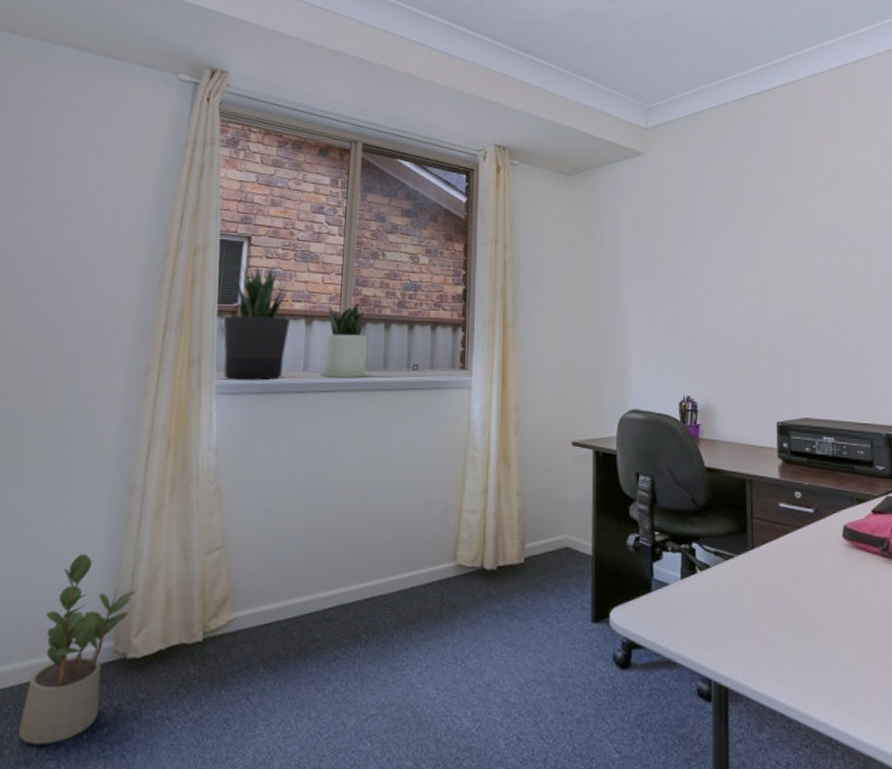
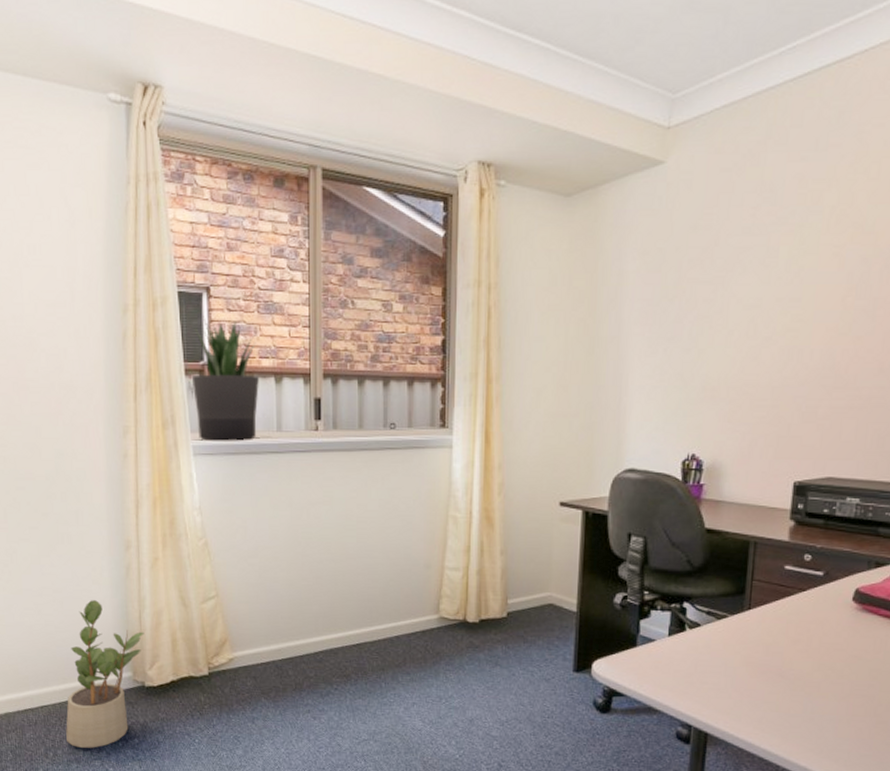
planter: present [319,303,370,379] -> none [293,359,345,438]

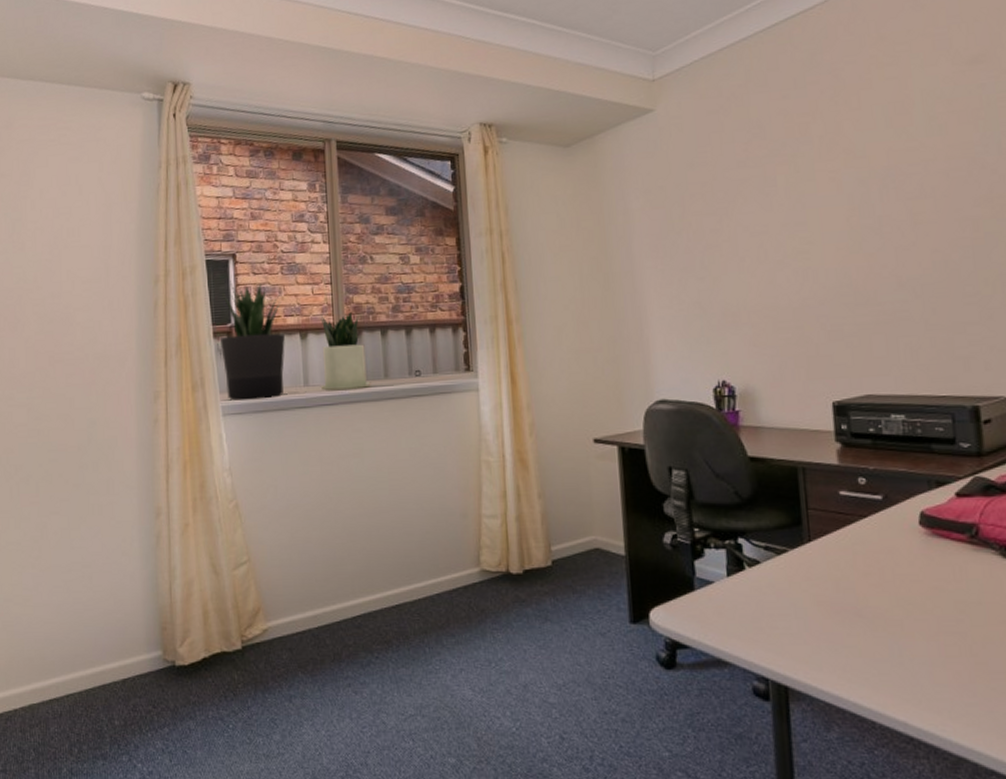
potted plant: present [66,600,144,748] -> none [92,573,175,741]
planter: none [293,359,345,438] -> present [320,312,371,391]

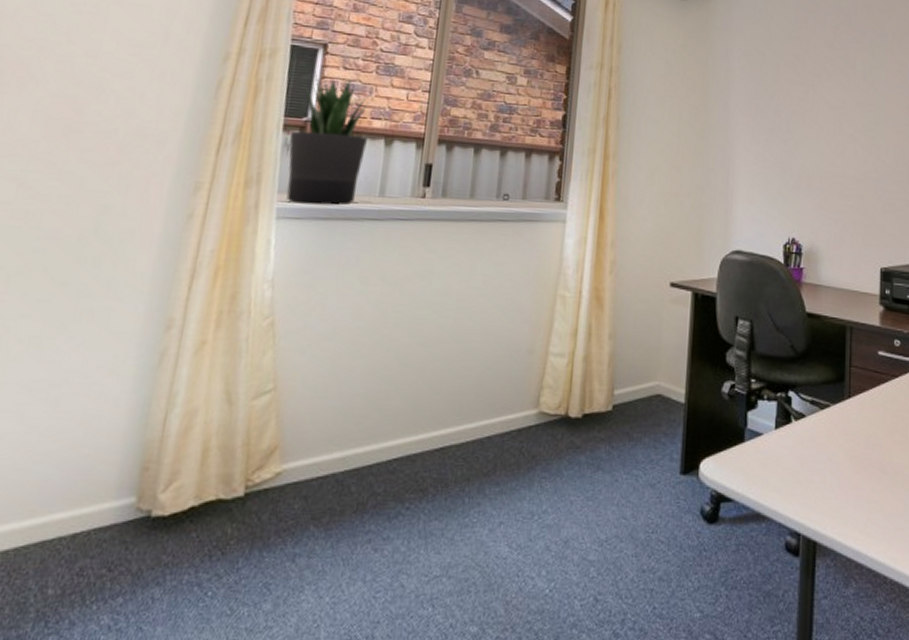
planter: present [320,312,371,391] -> none [397,124,455,207]

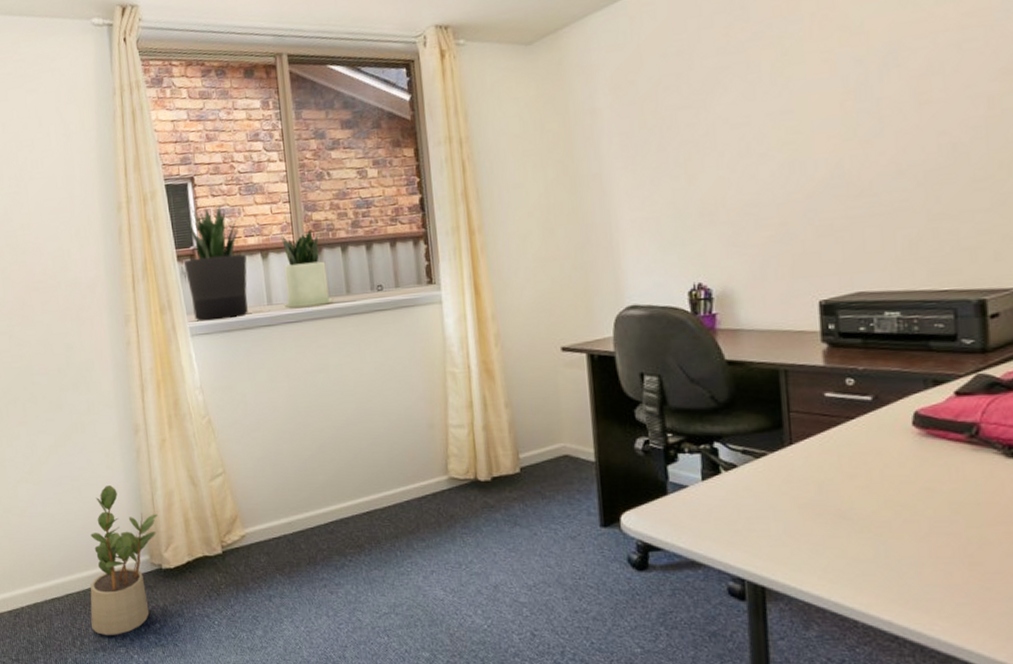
potted plant: none [11,397,167,617] -> present [90,486,158,635]
planter: none [397,124,455,207] -> present [280,230,334,309]

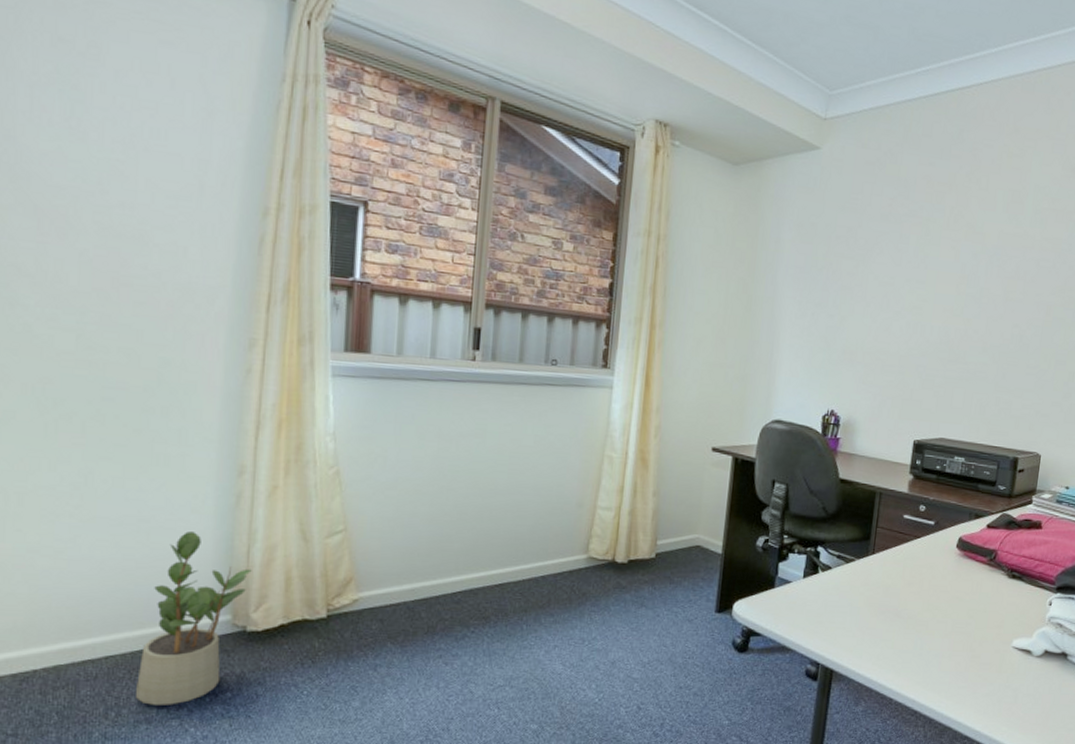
planter: present [183,204,248,322] -> none [337,230,416,366]
planter: present [280,230,334,309] -> none [448,287,504,370]

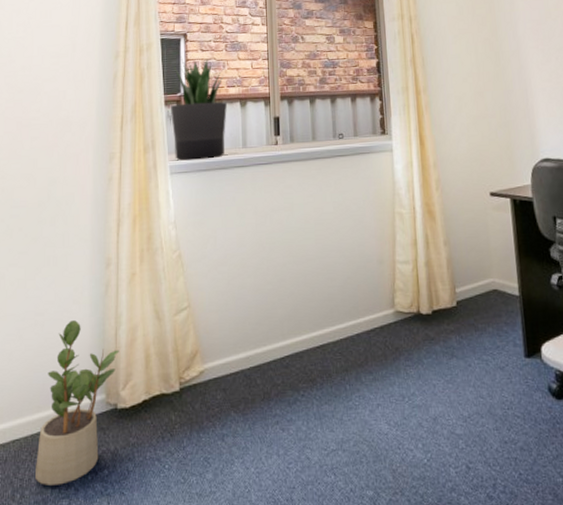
planter: none [337,230,416,366] -> present [170,56,228,161]

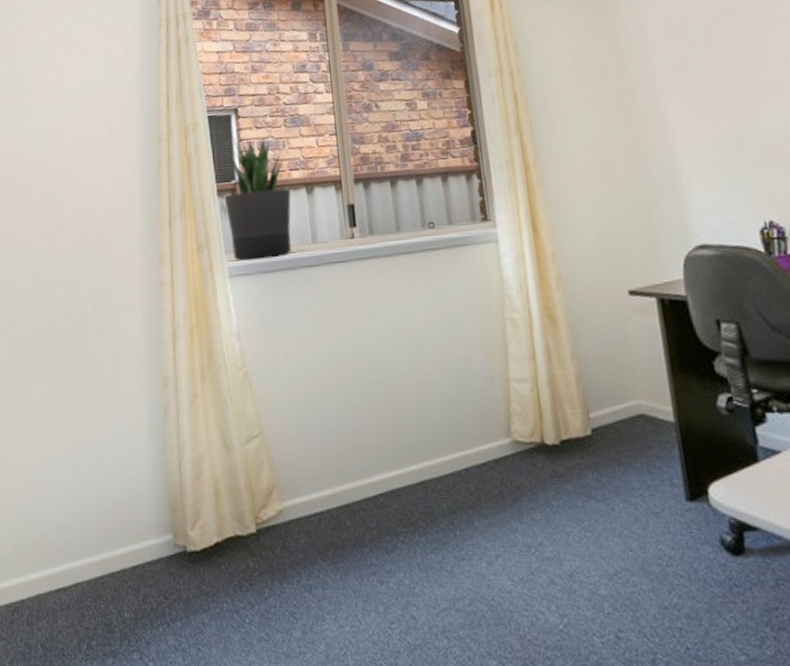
potted plant: present [35,320,119,485] -> none [101,449,185,637]

